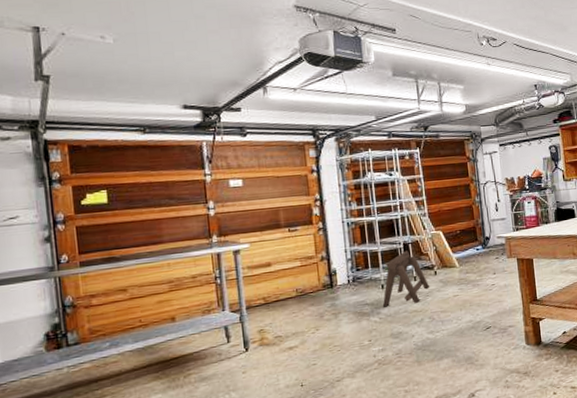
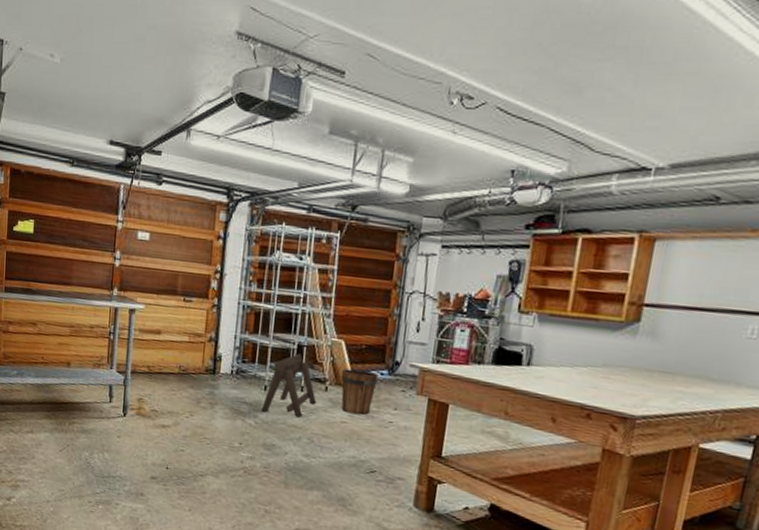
bucket: none [445,250,476,288] -> present [341,369,379,416]

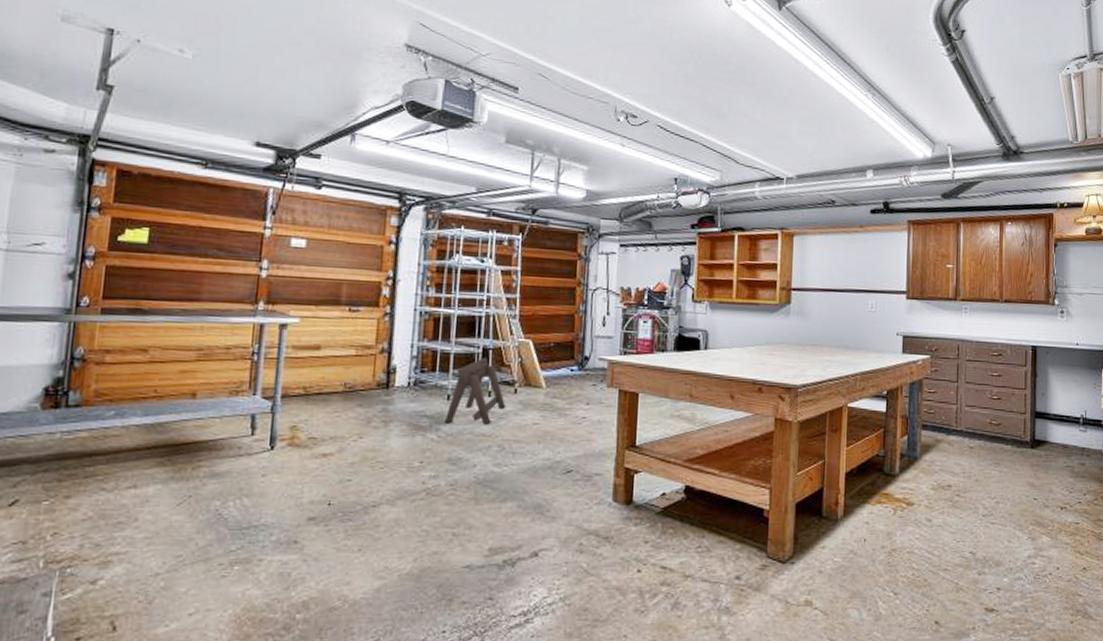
bucket: present [341,369,379,416] -> none [530,368,569,415]

